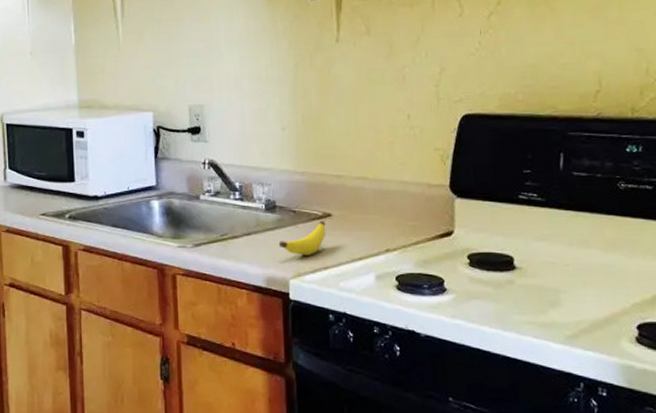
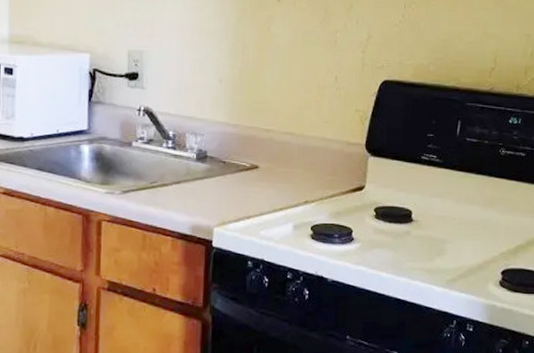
banana: present [278,221,326,255] -> none [206,172,253,205]

